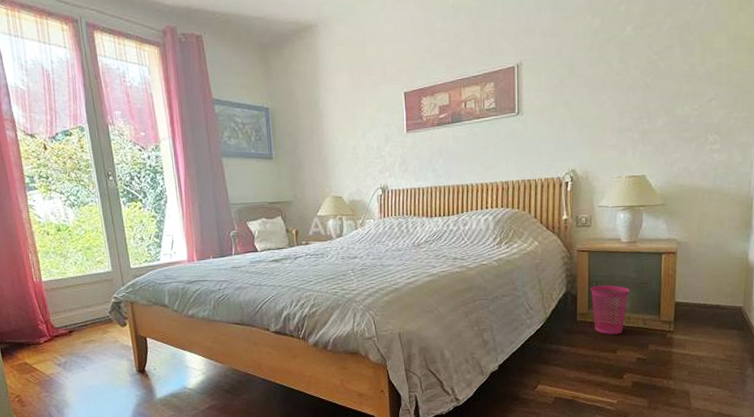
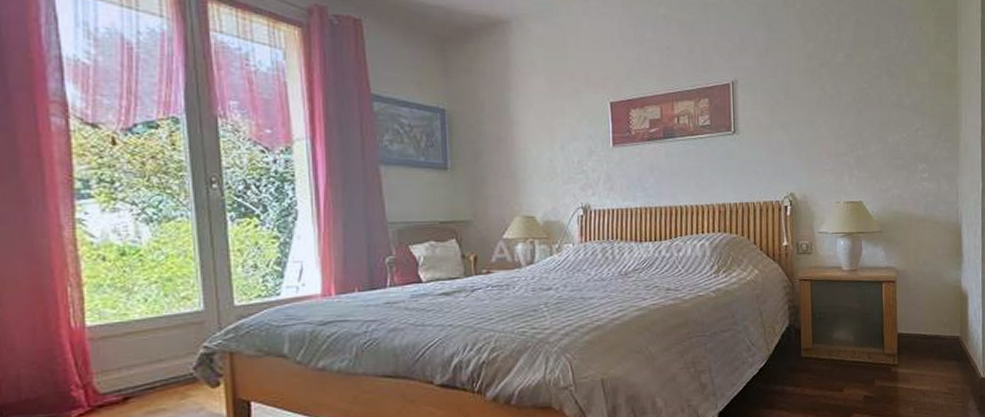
waste basket: present [589,284,631,335] -> none [813,316,854,372]

